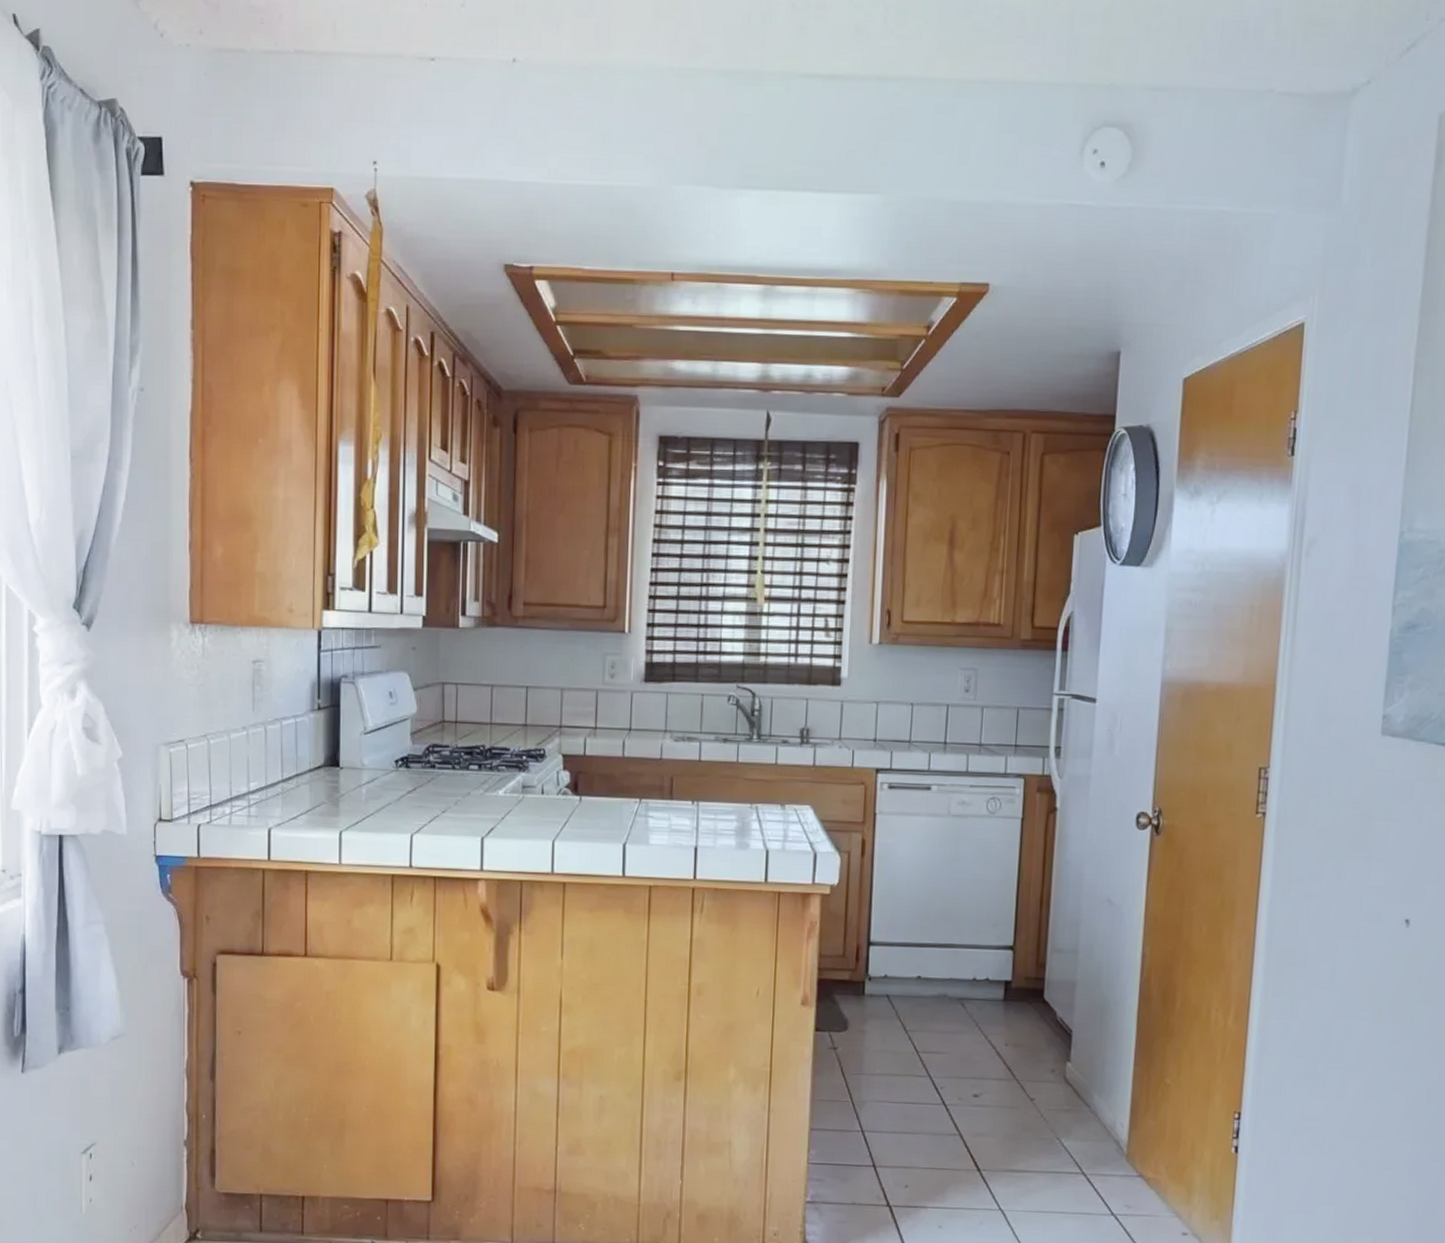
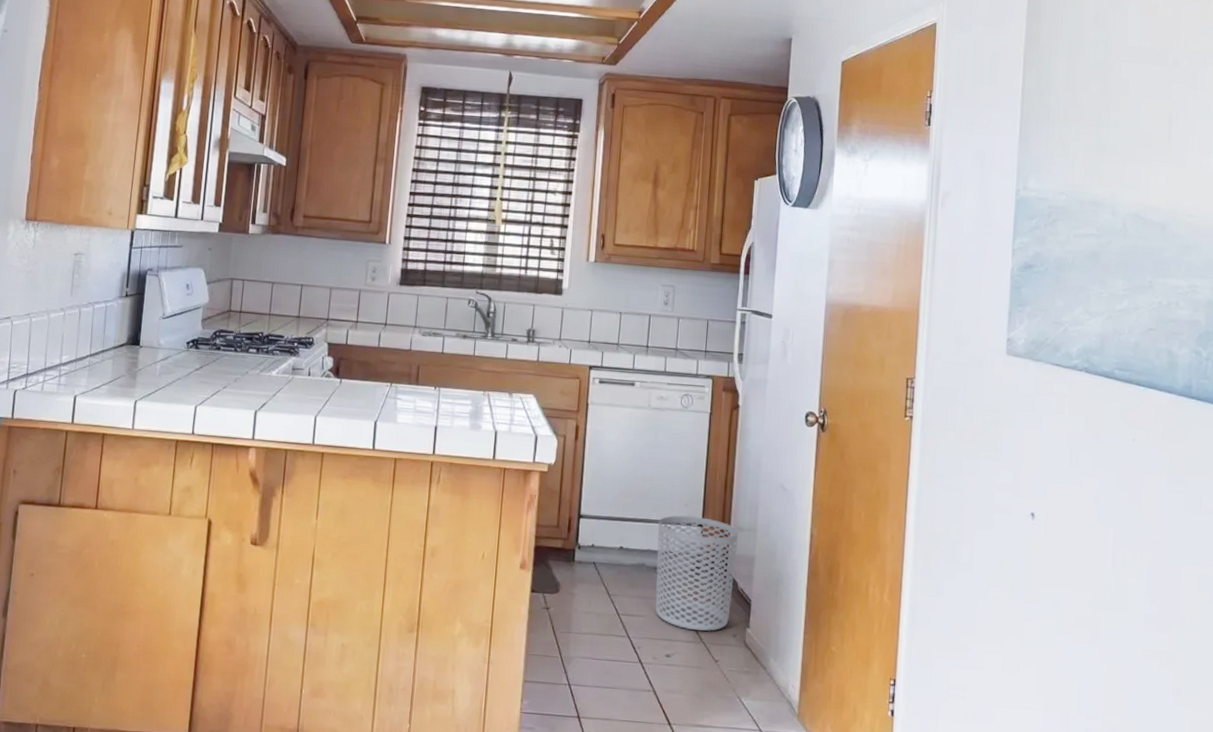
waste bin: none [960,937,1057,1068] -> present [655,515,739,632]

